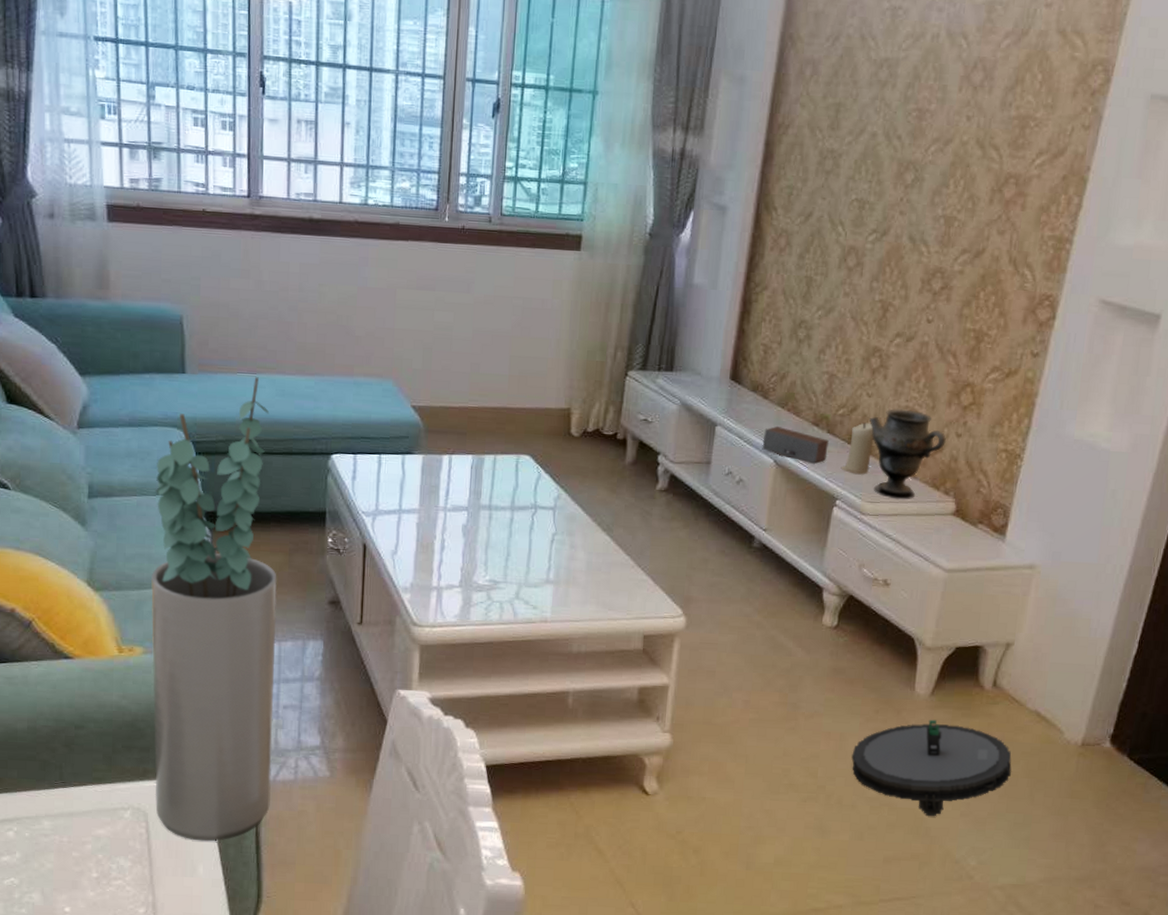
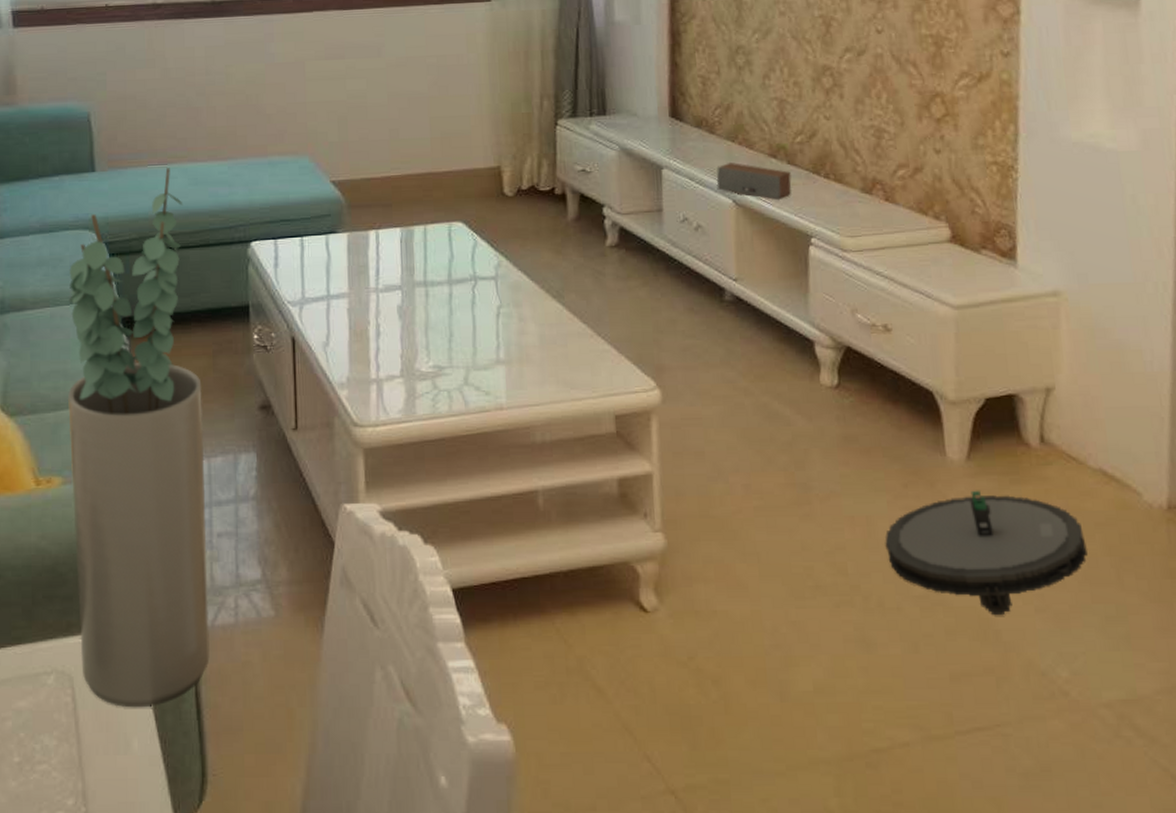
candle: present [840,422,874,475] -> none [809,148,842,207]
decorative vase: present [869,408,947,500] -> none [831,129,925,231]

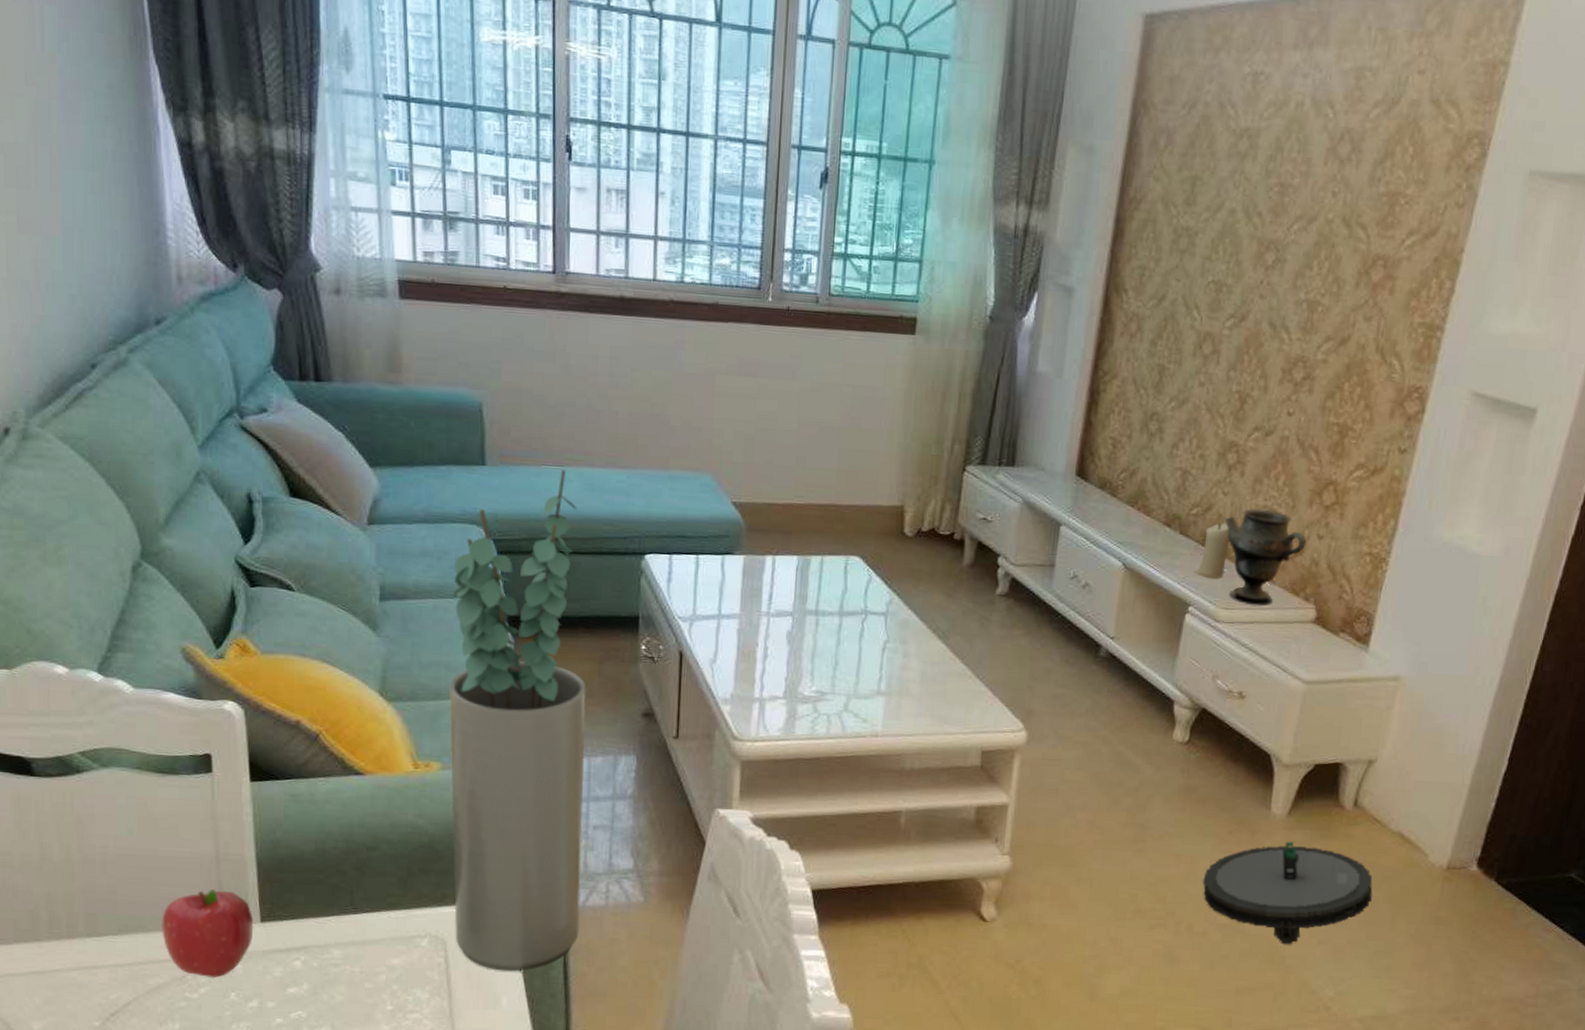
speaker: present [716,163,792,201] -> none [1109,527,1181,568]
candle: none [809,148,842,207] -> present [1194,523,1230,580]
decorative vase: none [831,129,925,231] -> present [1224,508,1308,607]

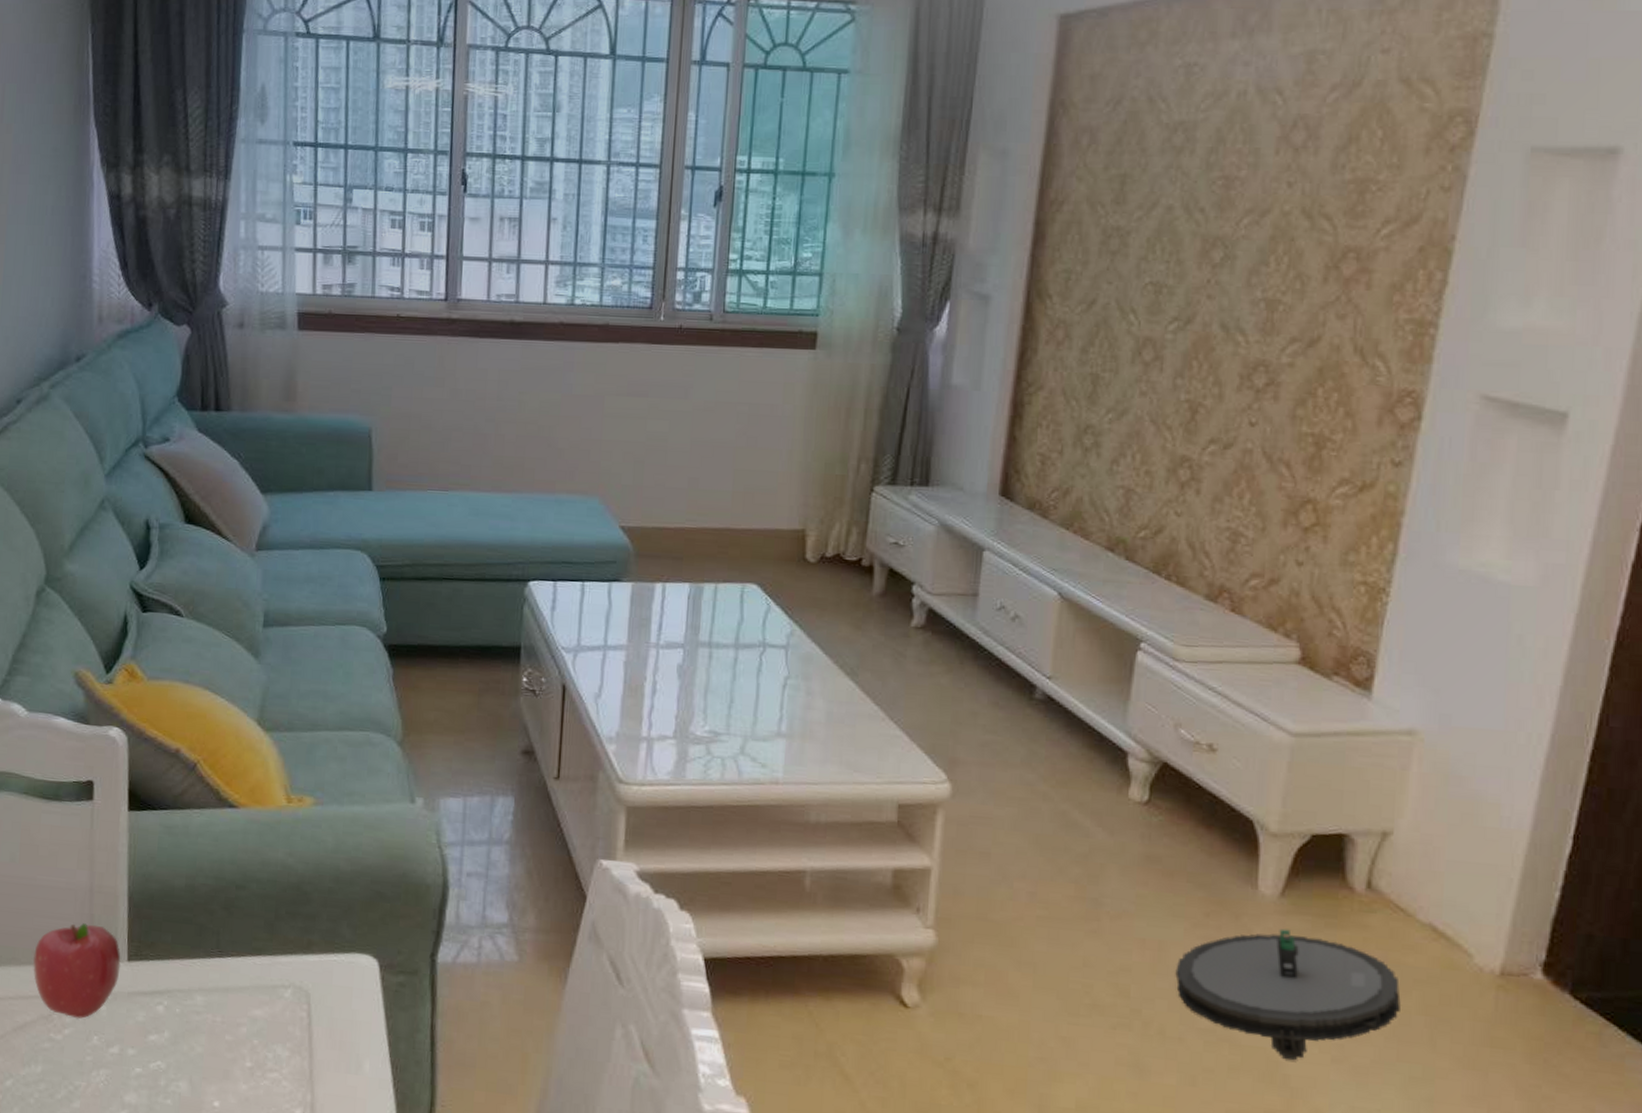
vase: present [449,470,586,972] -> none [319,494,464,1033]
candle: present [1194,523,1230,580] -> none [1144,547,1187,612]
decorative vase: present [1224,508,1308,607] -> none [1179,530,1284,644]

